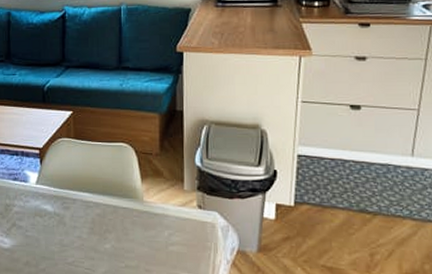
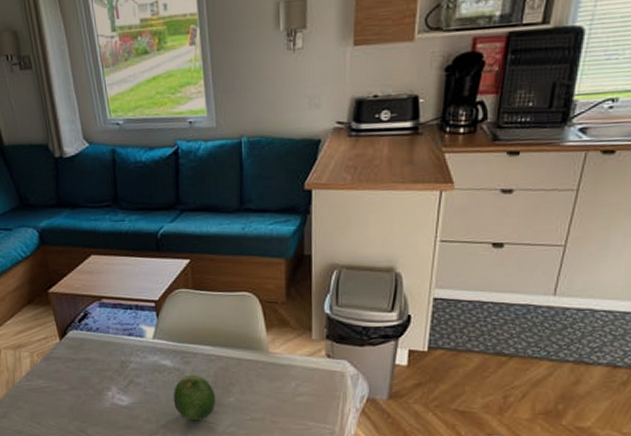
fruit: none [52,220,93,266] -> present [173,374,216,421]

